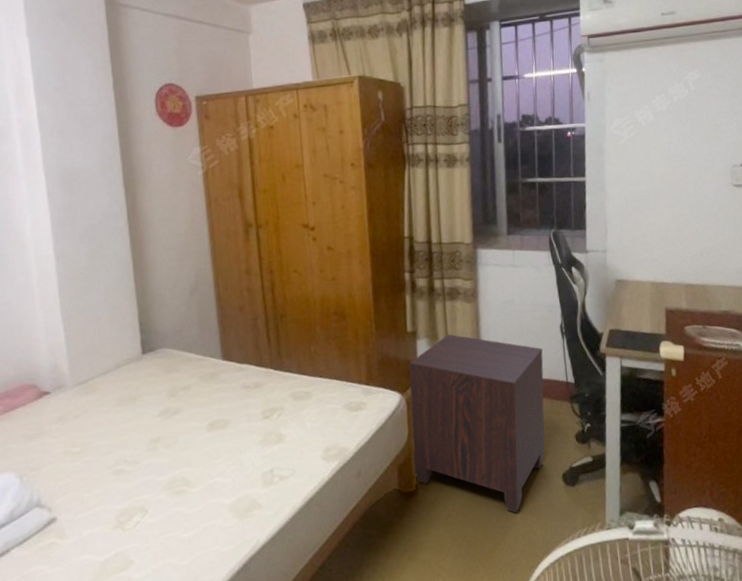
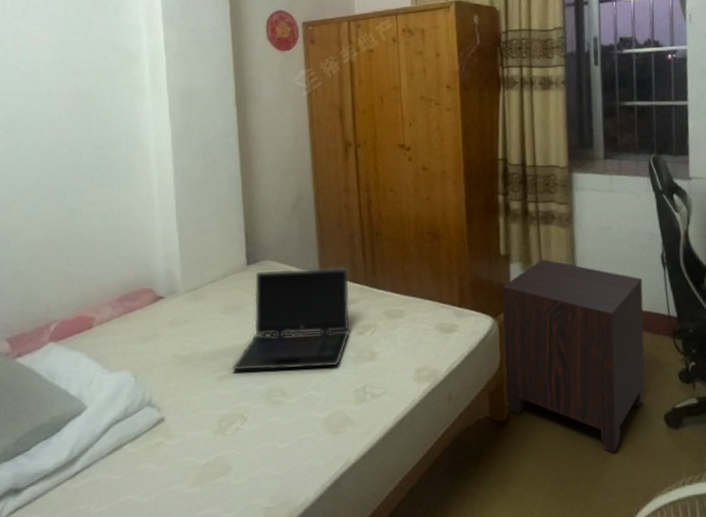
laptop computer: none [130,352,256,465] -> present [232,268,350,372]

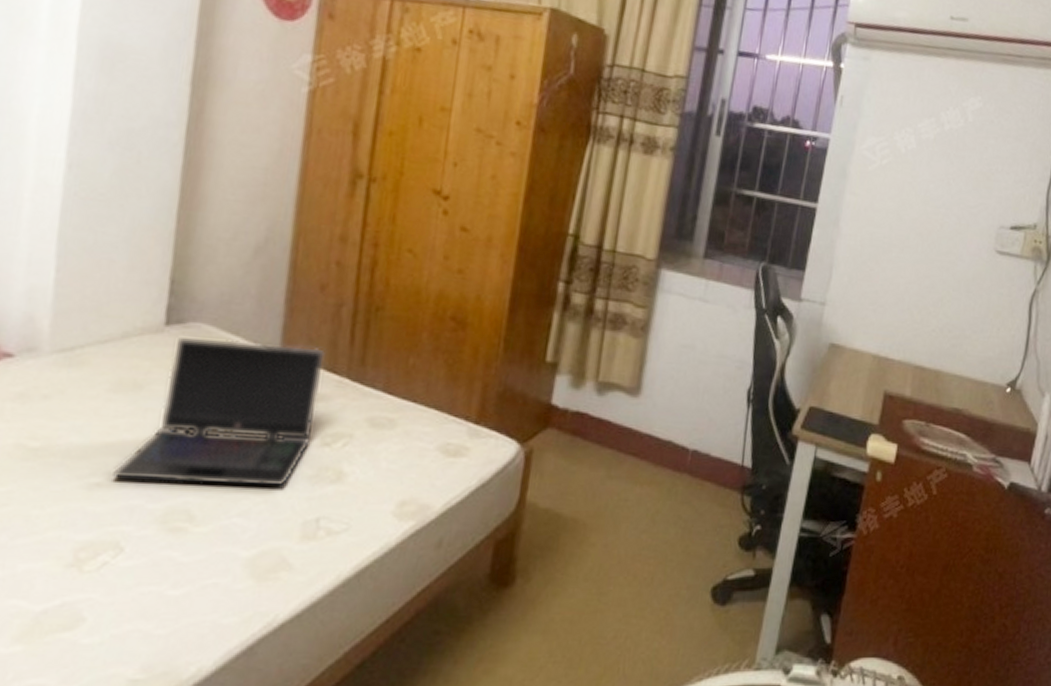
nightstand: present [501,259,645,453] -> none [515,374,719,630]

